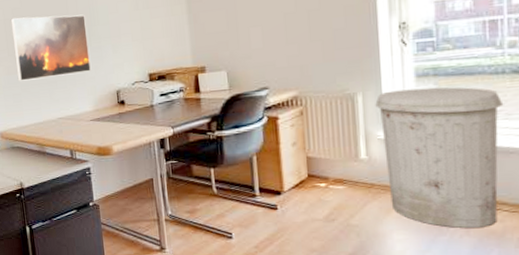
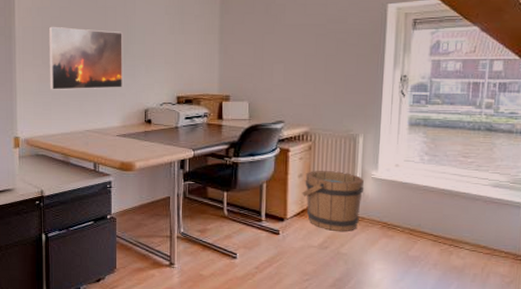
bucket: none [298,135,371,202] -> present [302,170,364,232]
trash can: present [375,87,504,228] -> none [373,135,477,262]

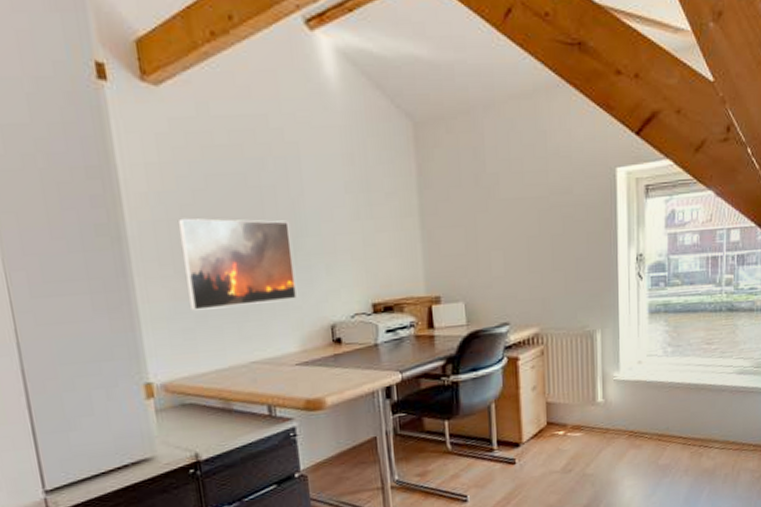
bucket: present [302,170,364,232] -> none [537,377,607,450]

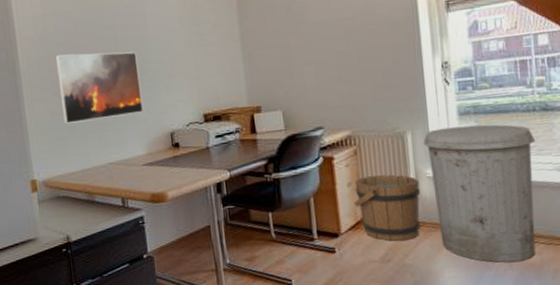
bucket: none [537,377,607,450] -> present [354,174,421,241]
trash can: none [612,324,720,469] -> present [423,124,536,263]

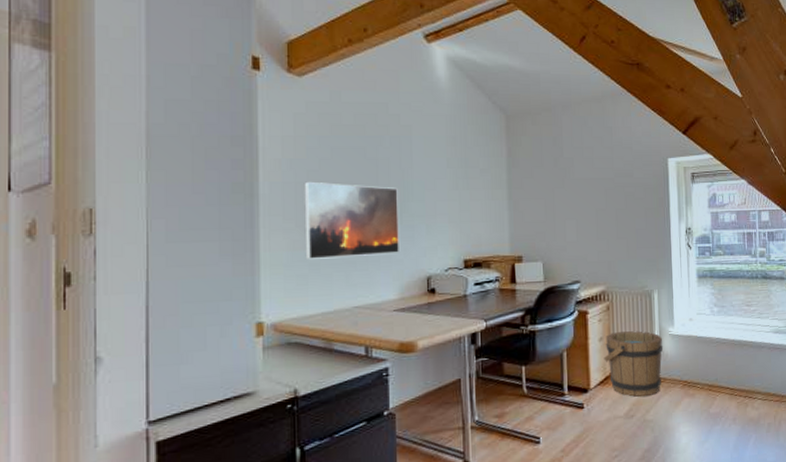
trash can: present [423,124,536,263] -> none [667,287,757,418]

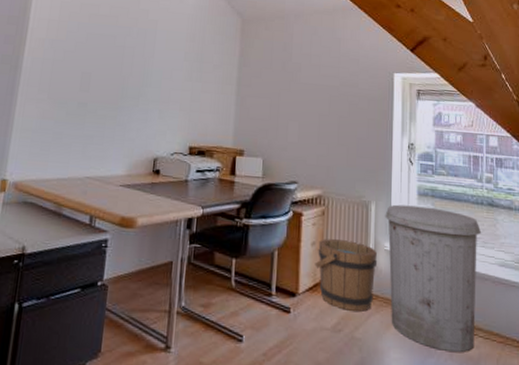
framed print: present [304,181,401,259] -> none [51,60,138,133]
trash can: none [667,287,757,418] -> present [385,204,482,352]

